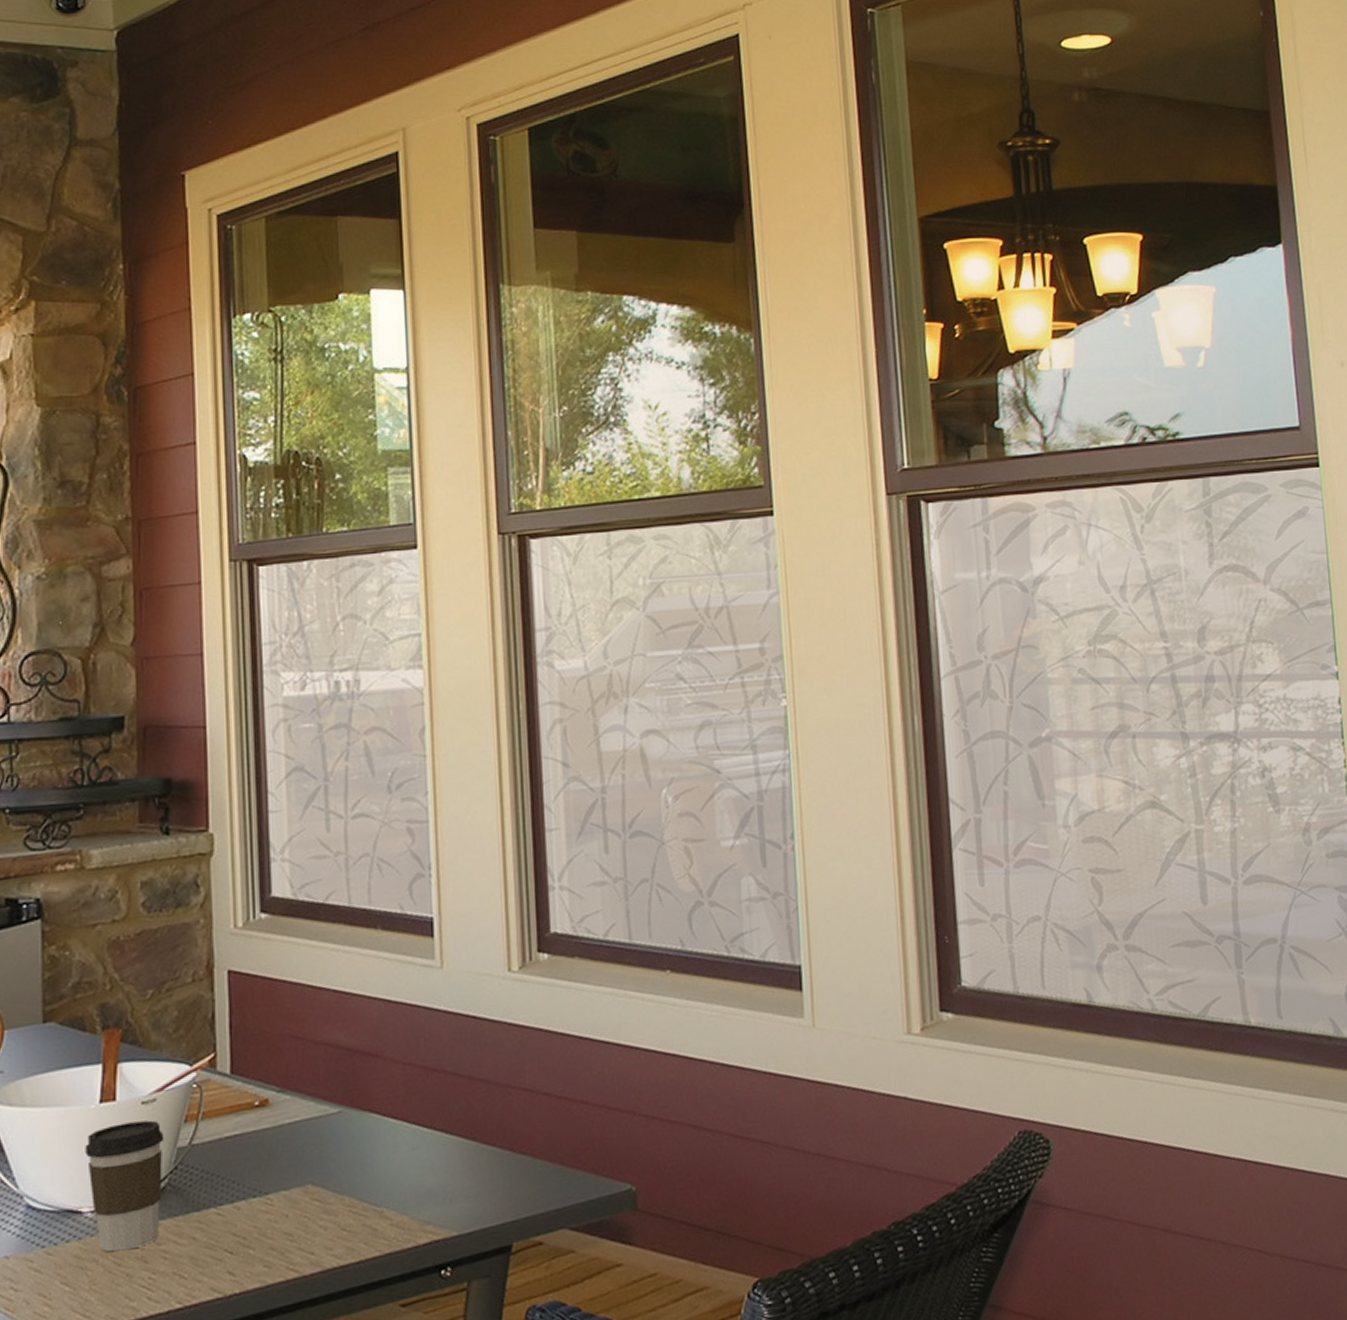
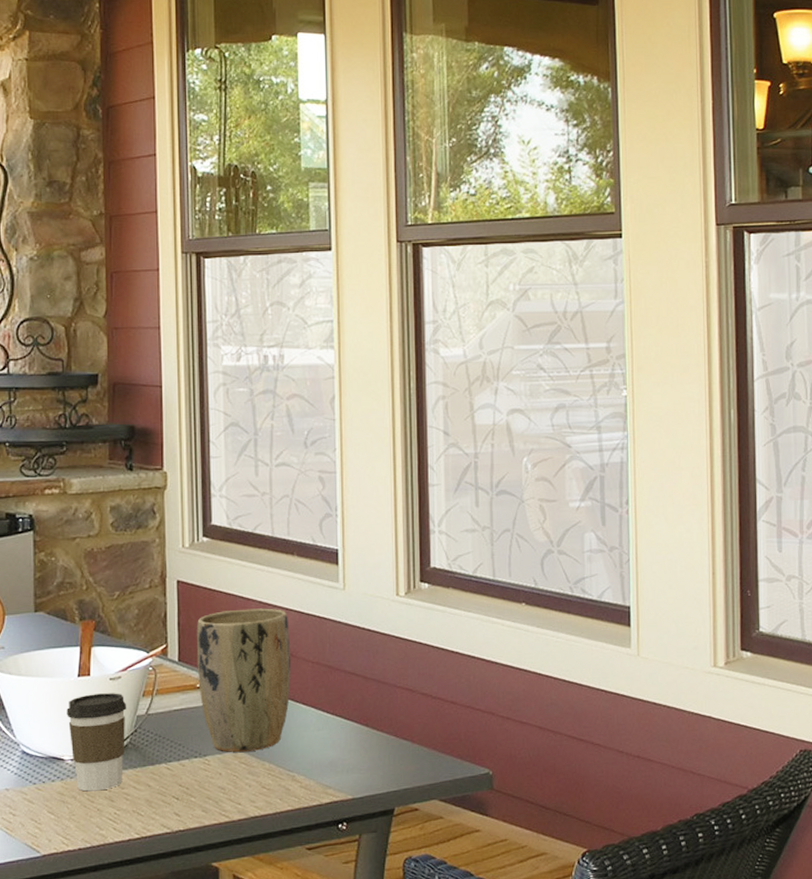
plant pot: none [253,998,377,1187] -> present [196,608,292,752]

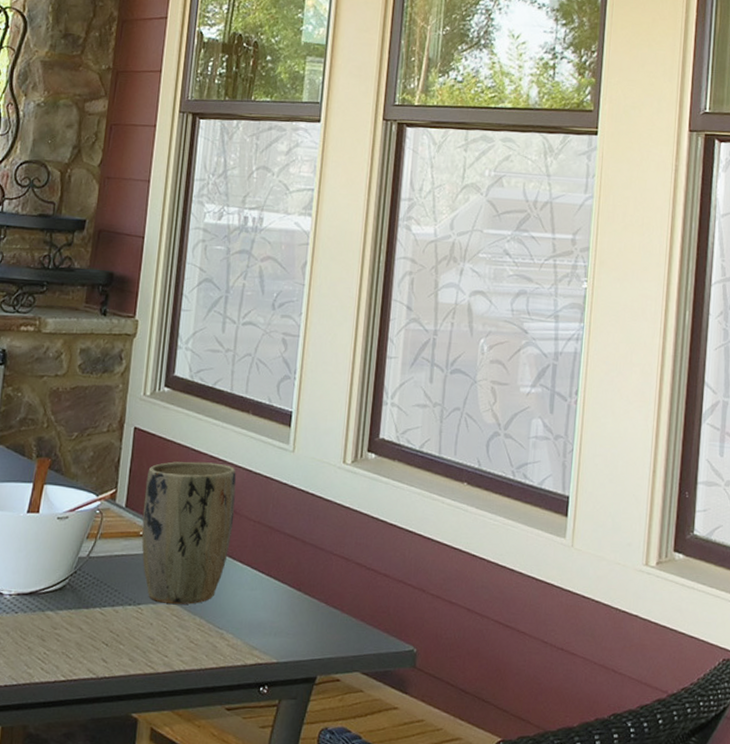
coffee cup: present [66,693,127,792] -> none [11,531,71,629]

